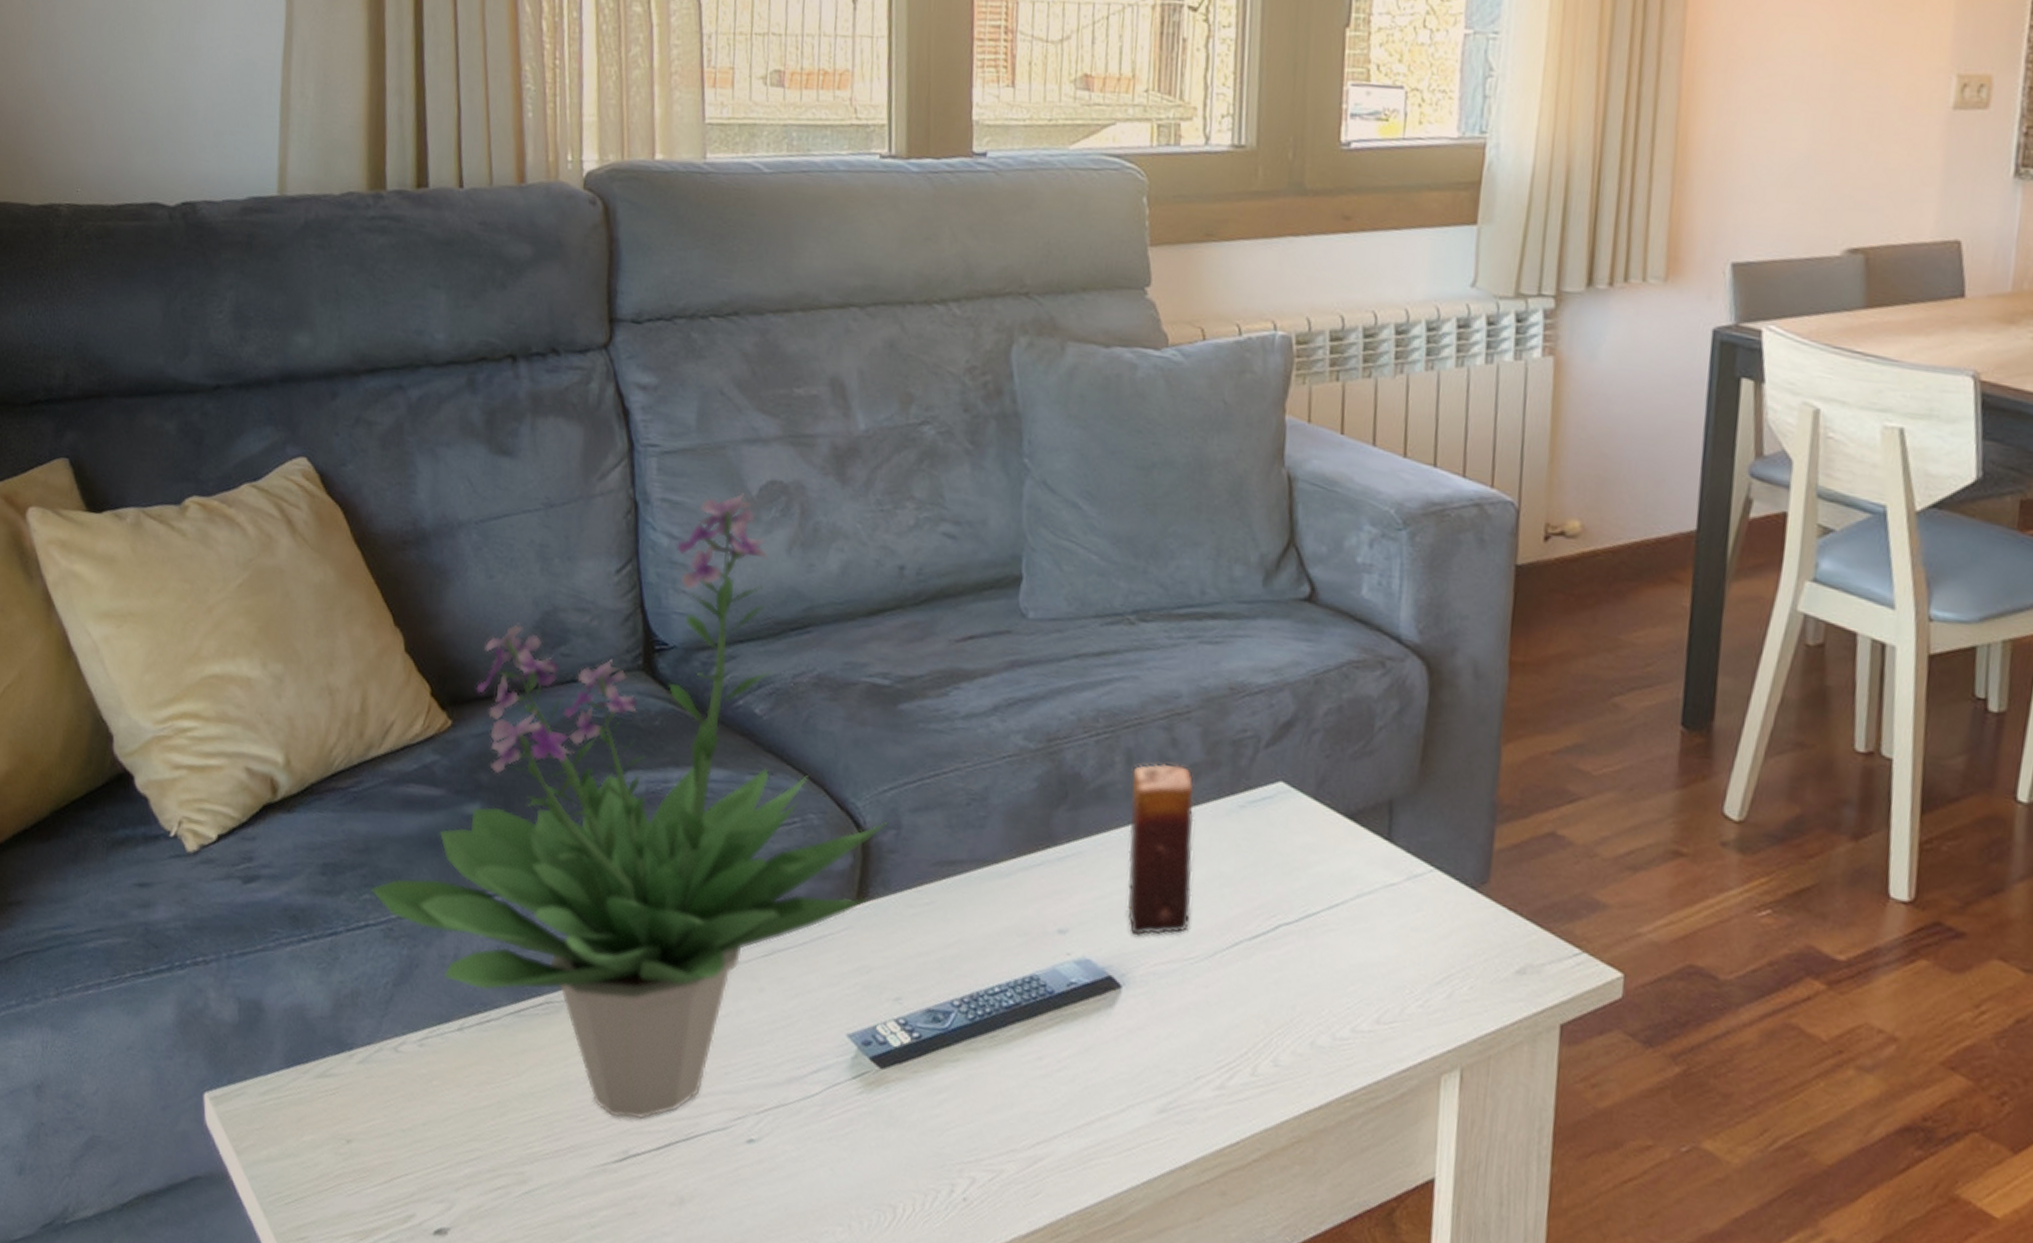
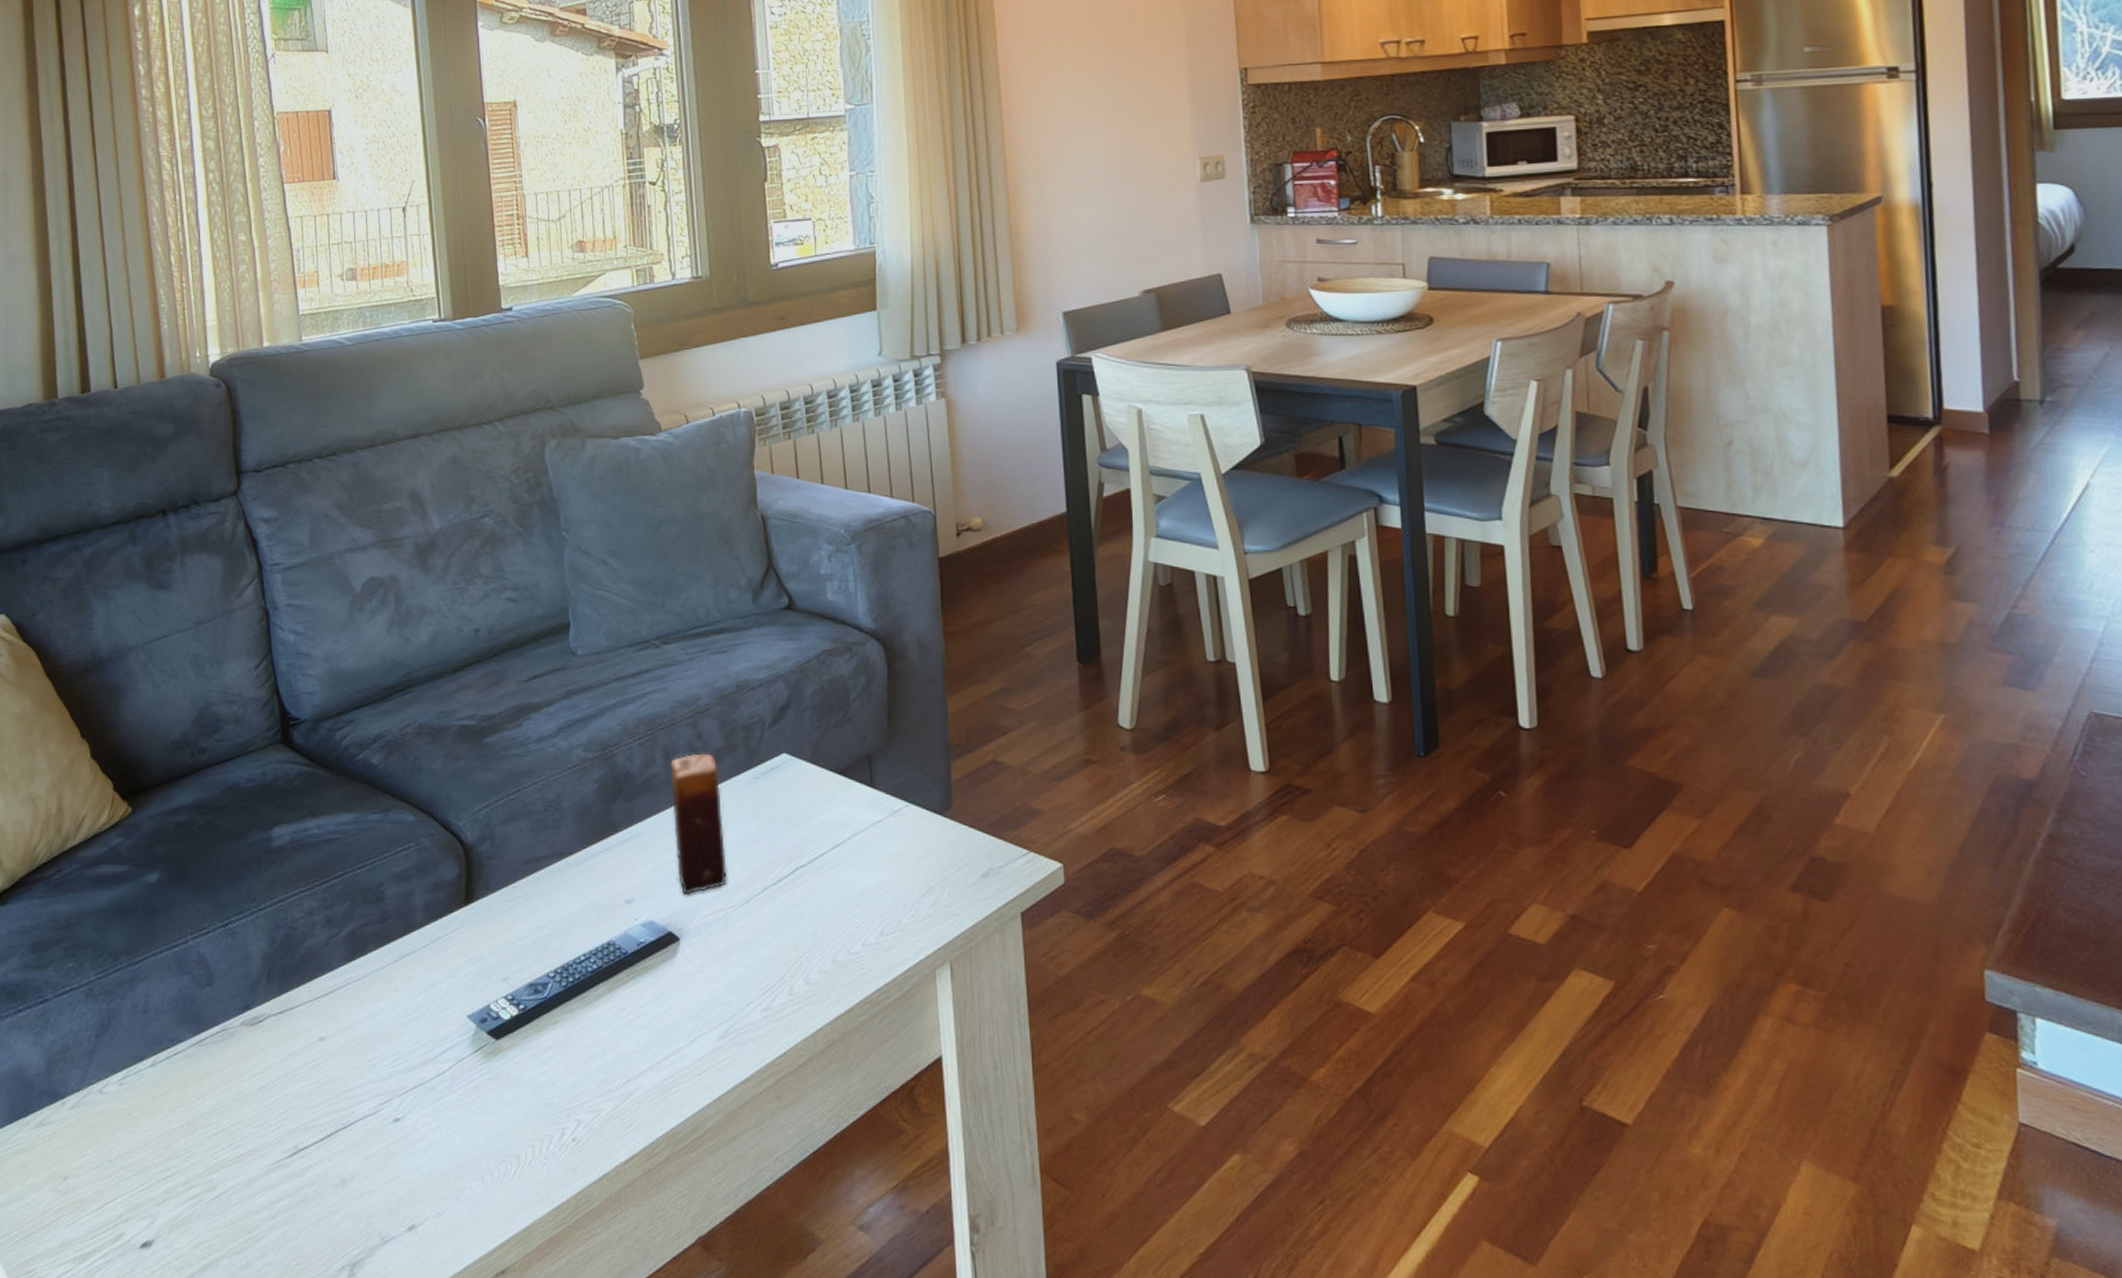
potted plant: present [370,493,888,1120] -> none [72,591,484,1119]

